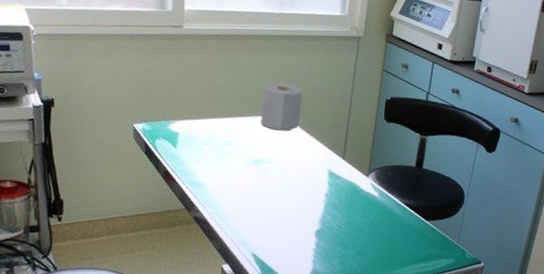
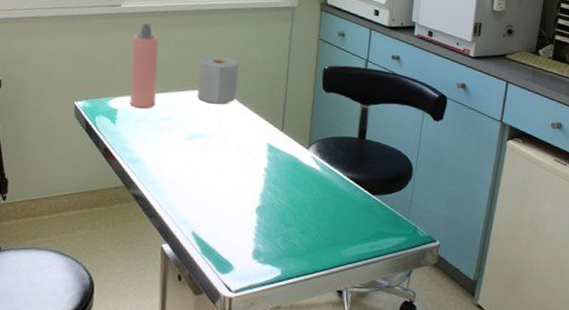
spray bottle: none [191,45,223,133] -> present [129,22,159,109]

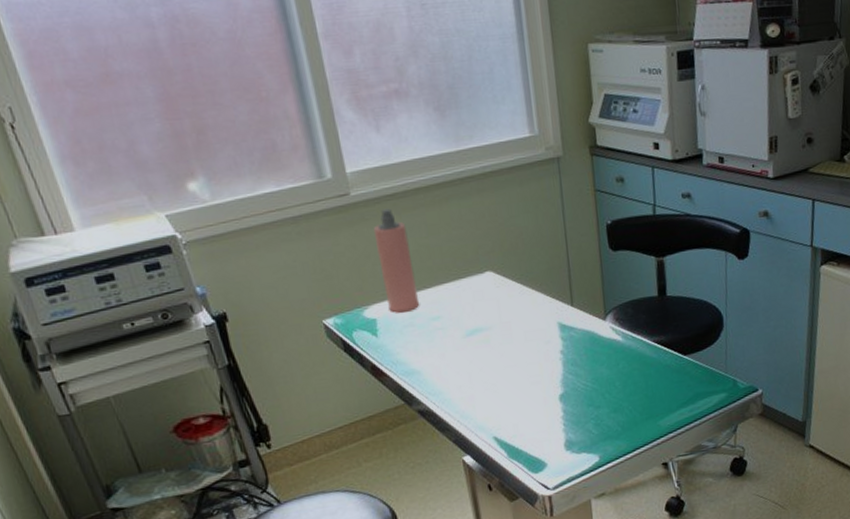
paper towel roll: present [197,55,239,105] -> none [460,232,512,291]

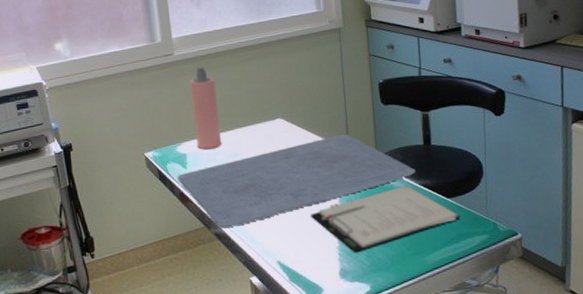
bath mat: none [367,286,649,404] -> present [177,133,416,229]
clipboard: none [530,343,697,421] -> present [311,185,460,252]

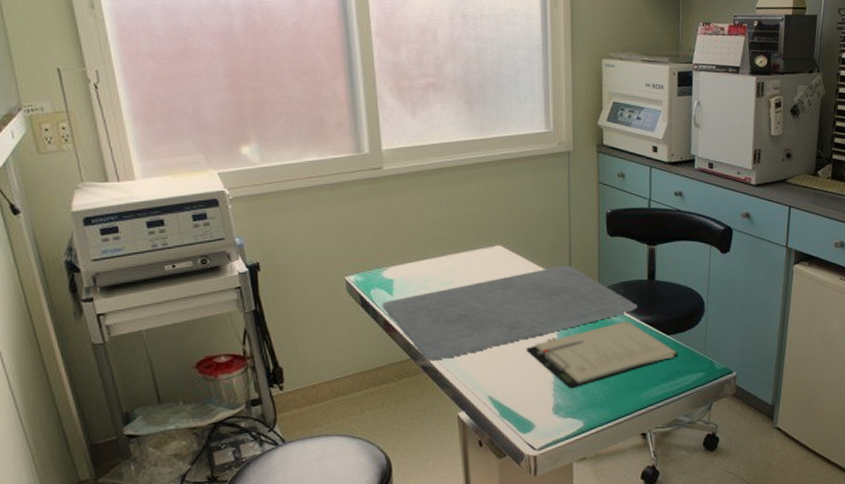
spray bottle: present [189,66,222,150] -> none [400,183,434,276]

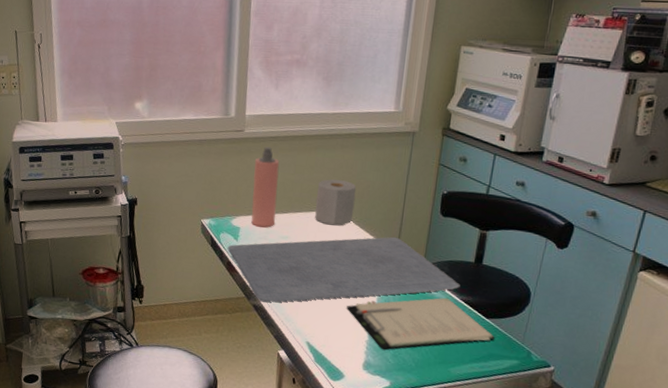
spray bottle: none [400,183,434,276] -> present [251,146,280,228]
paper towel roll: none [475,211,519,262] -> present [315,179,357,226]

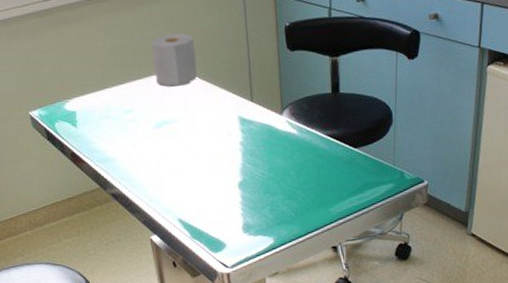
bath mat: present [228,236,460,303] -> none [67,83,323,188]
spray bottle: present [251,146,280,228] -> none [74,12,115,106]
clipboard: present [346,297,495,350] -> none [212,136,367,206]

